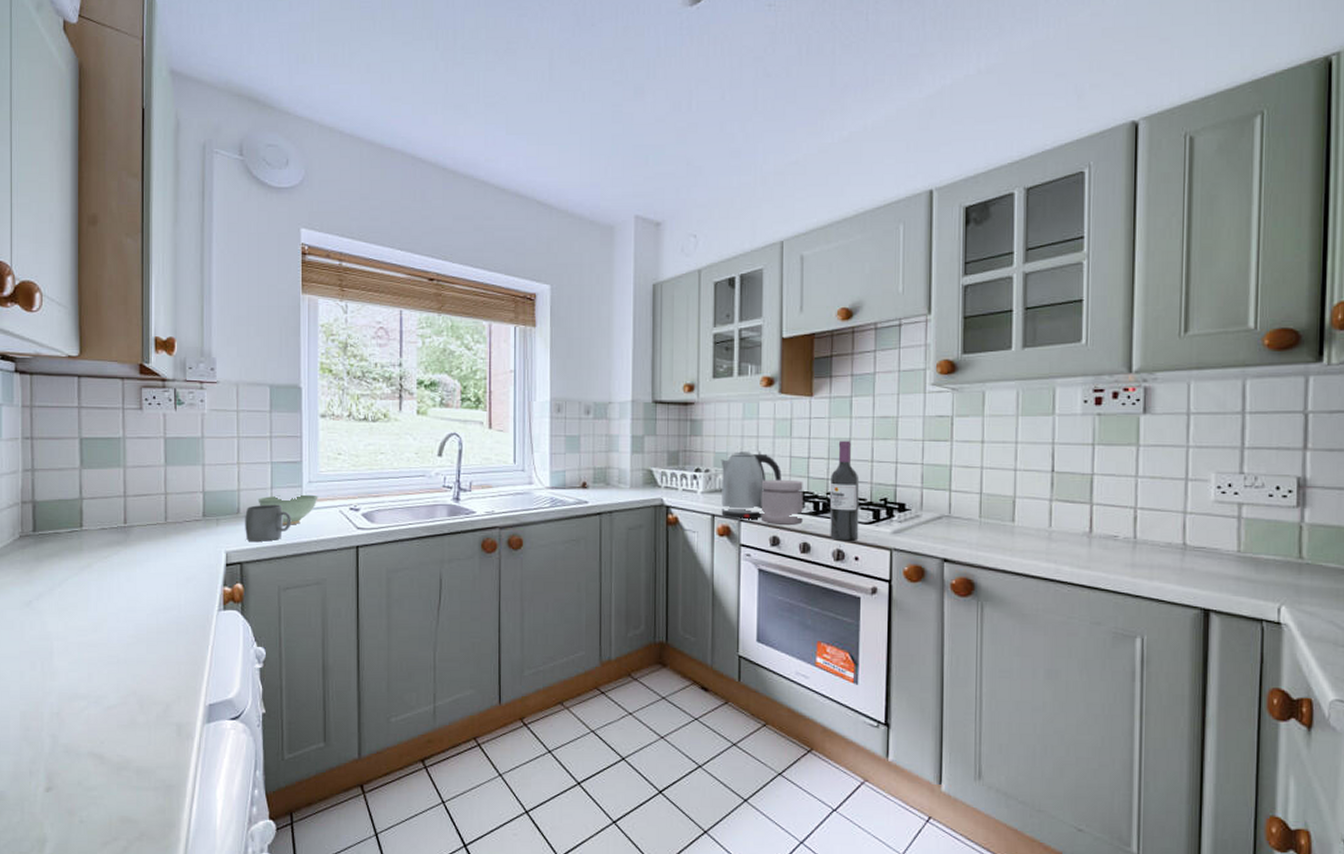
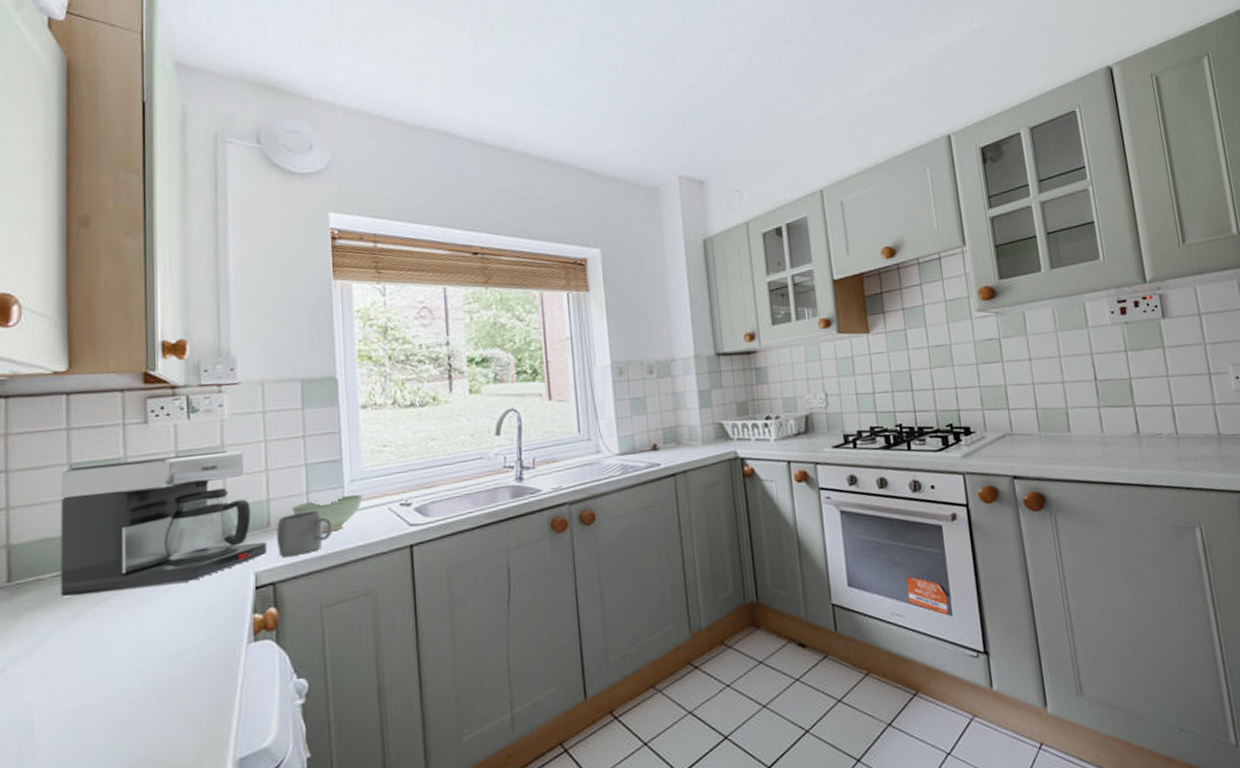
coffee maker: none [73,441,236,551] -> present [60,450,267,597]
kettle: present [721,450,782,520] -> none [789,392,851,463]
jar: present [760,480,803,526] -> none [831,416,877,464]
wine bottle: present [830,440,860,542] -> none [897,372,932,473]

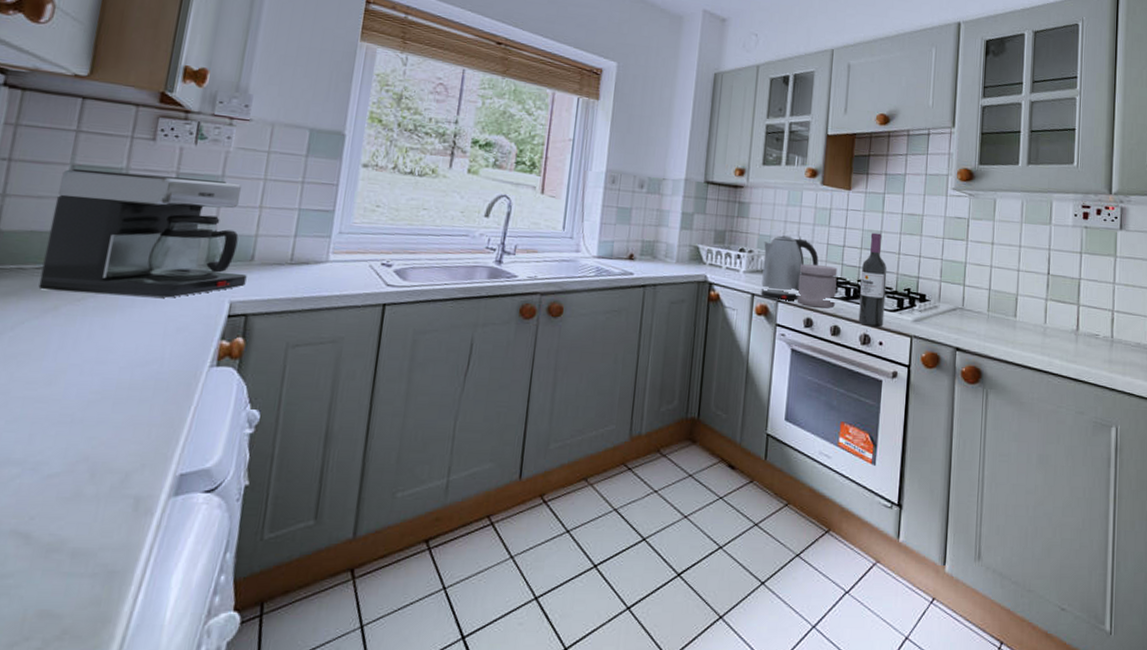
mug: present [277,510,333,557] -> none [256,253,314,293]
bowl: present [291,494,363,533] -> none [277,244,348,277]
kettle: none [789,392,851,463] -> present [761,234,819,301]
jar: none [831,416,877,464] -> present [797,264,838,309]
wine bottle: none [897,372,932,473] -> present [858,232,888,328]

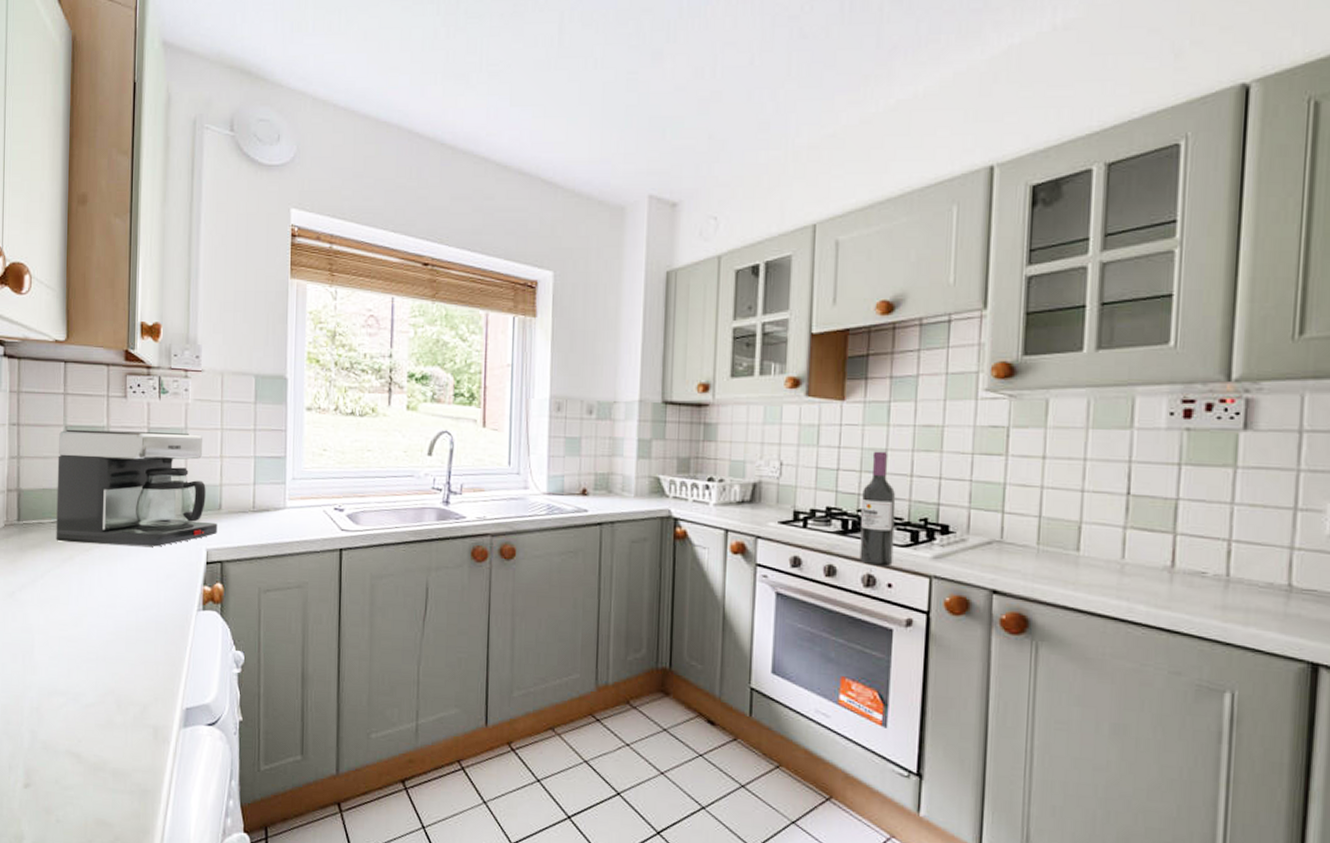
kettle: present [761,234,819,301] -> none [736,459,806,537]
jar: present [797,264,838,309] -> none [780,493,831,546]

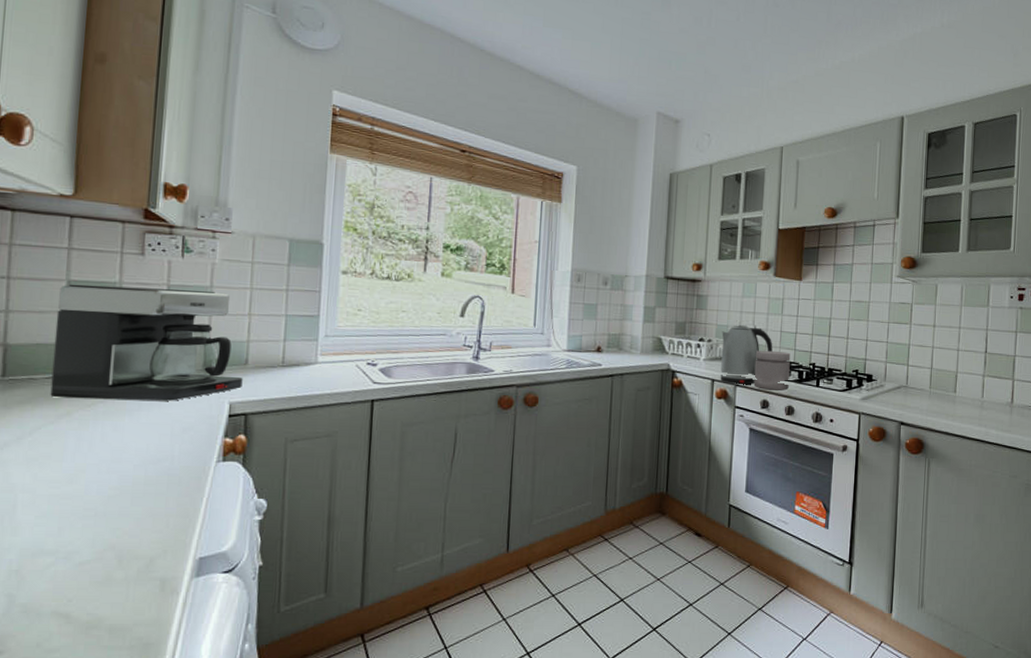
kettle: none [736,459,806,537] -> present [720,324,773,385]
jar: none [780,493,831,546] -> present [753,351,791,391]
wine bottle: present [859,451,896,567] -> none [811,319,837,407]

